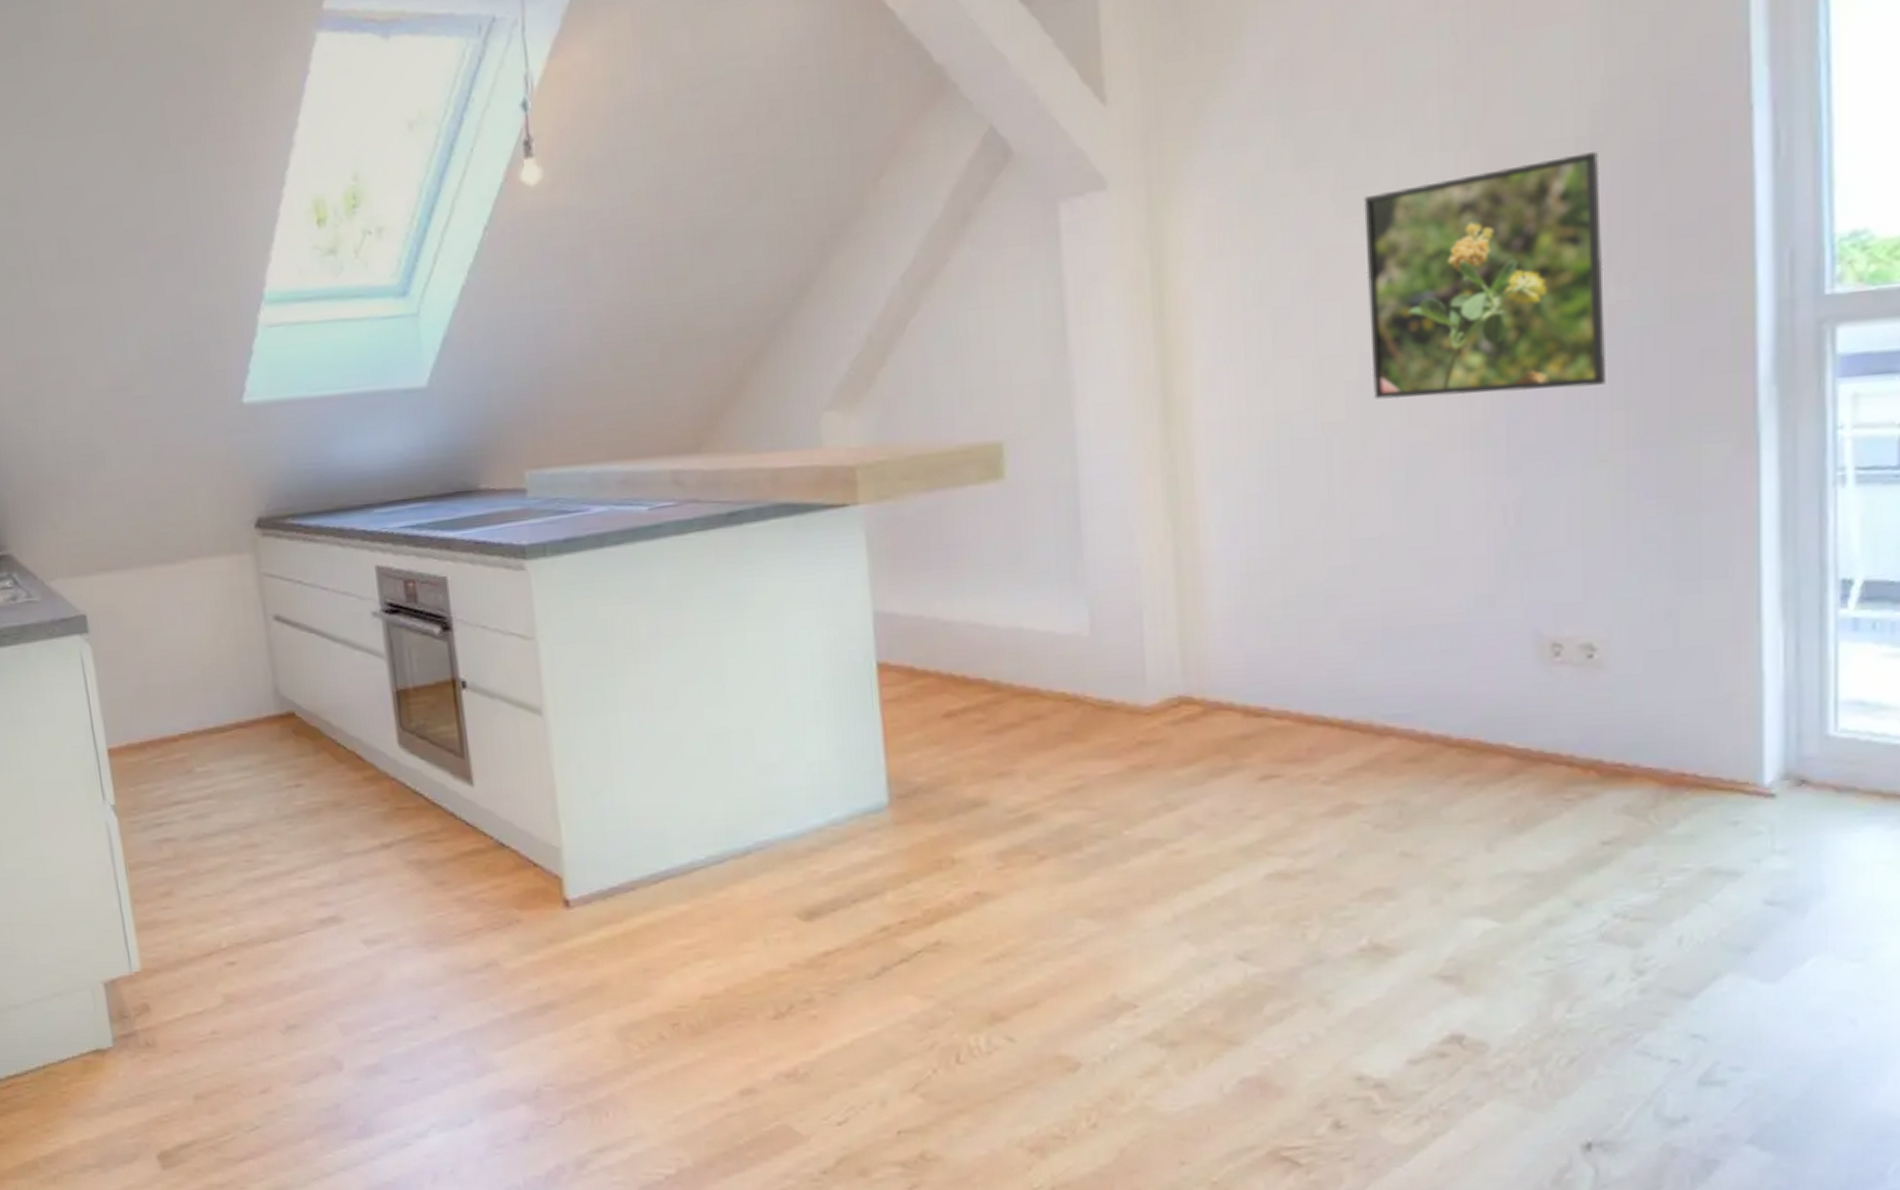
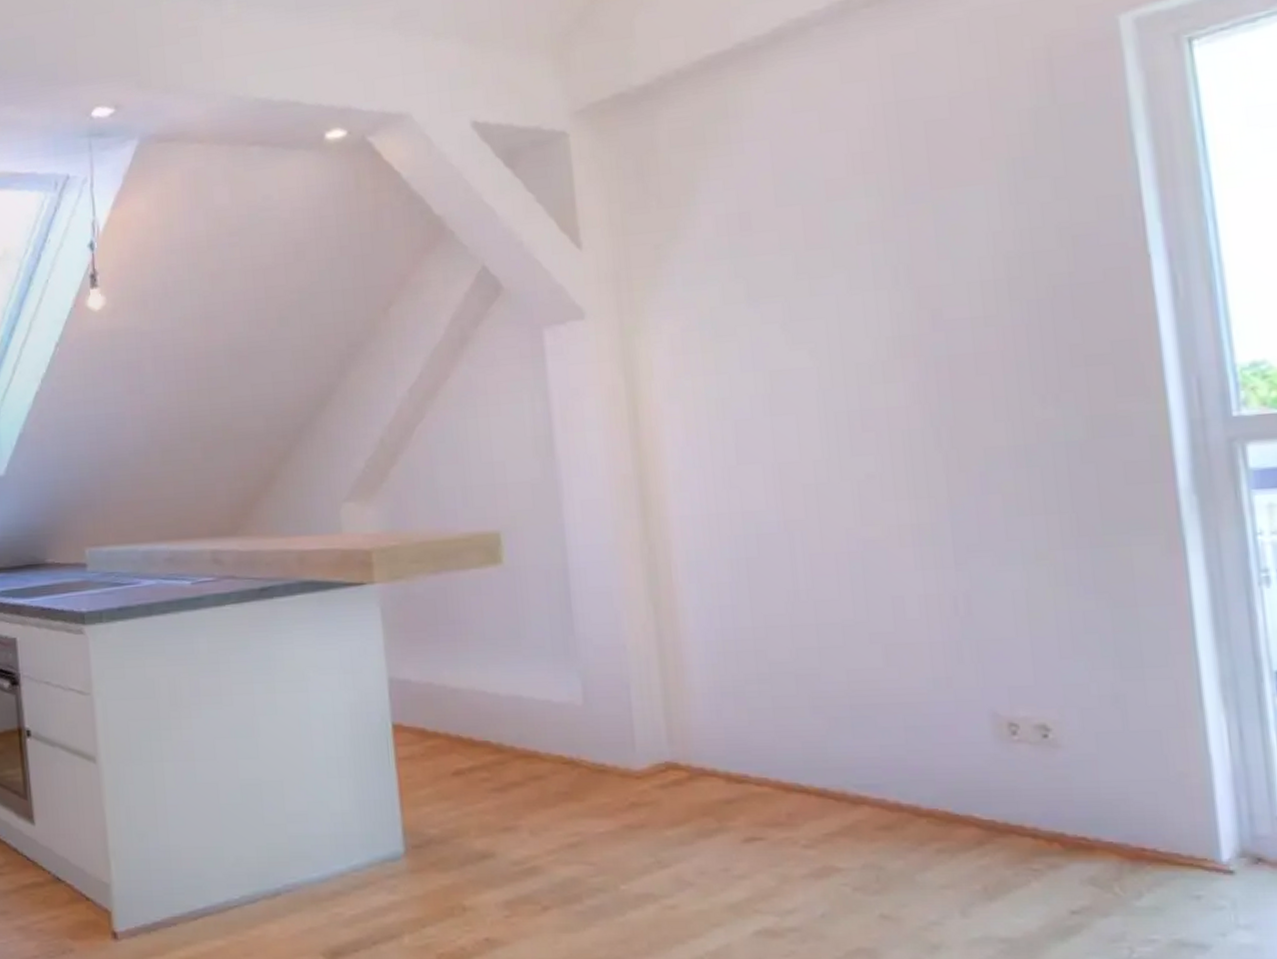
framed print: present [1364,152,1607,400] -> none [809,292,1039,501]

